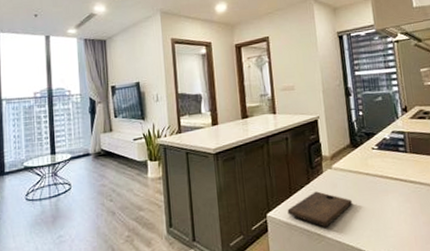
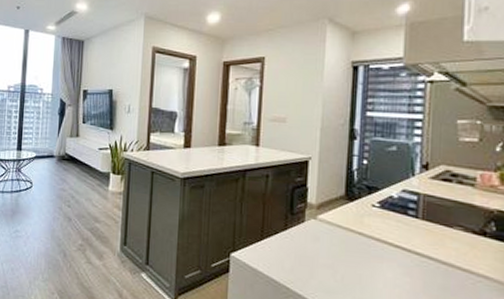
cutting board: present [287,191,352,228] -> none [255,240,335,283]

